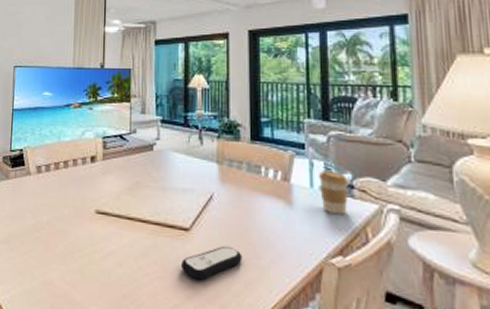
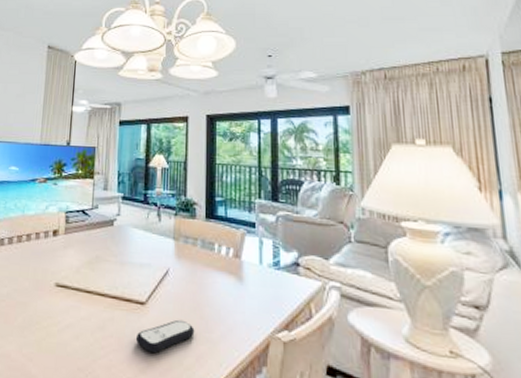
coffee cup: present [319,170,350,215] -> none [268,248,296,292]

